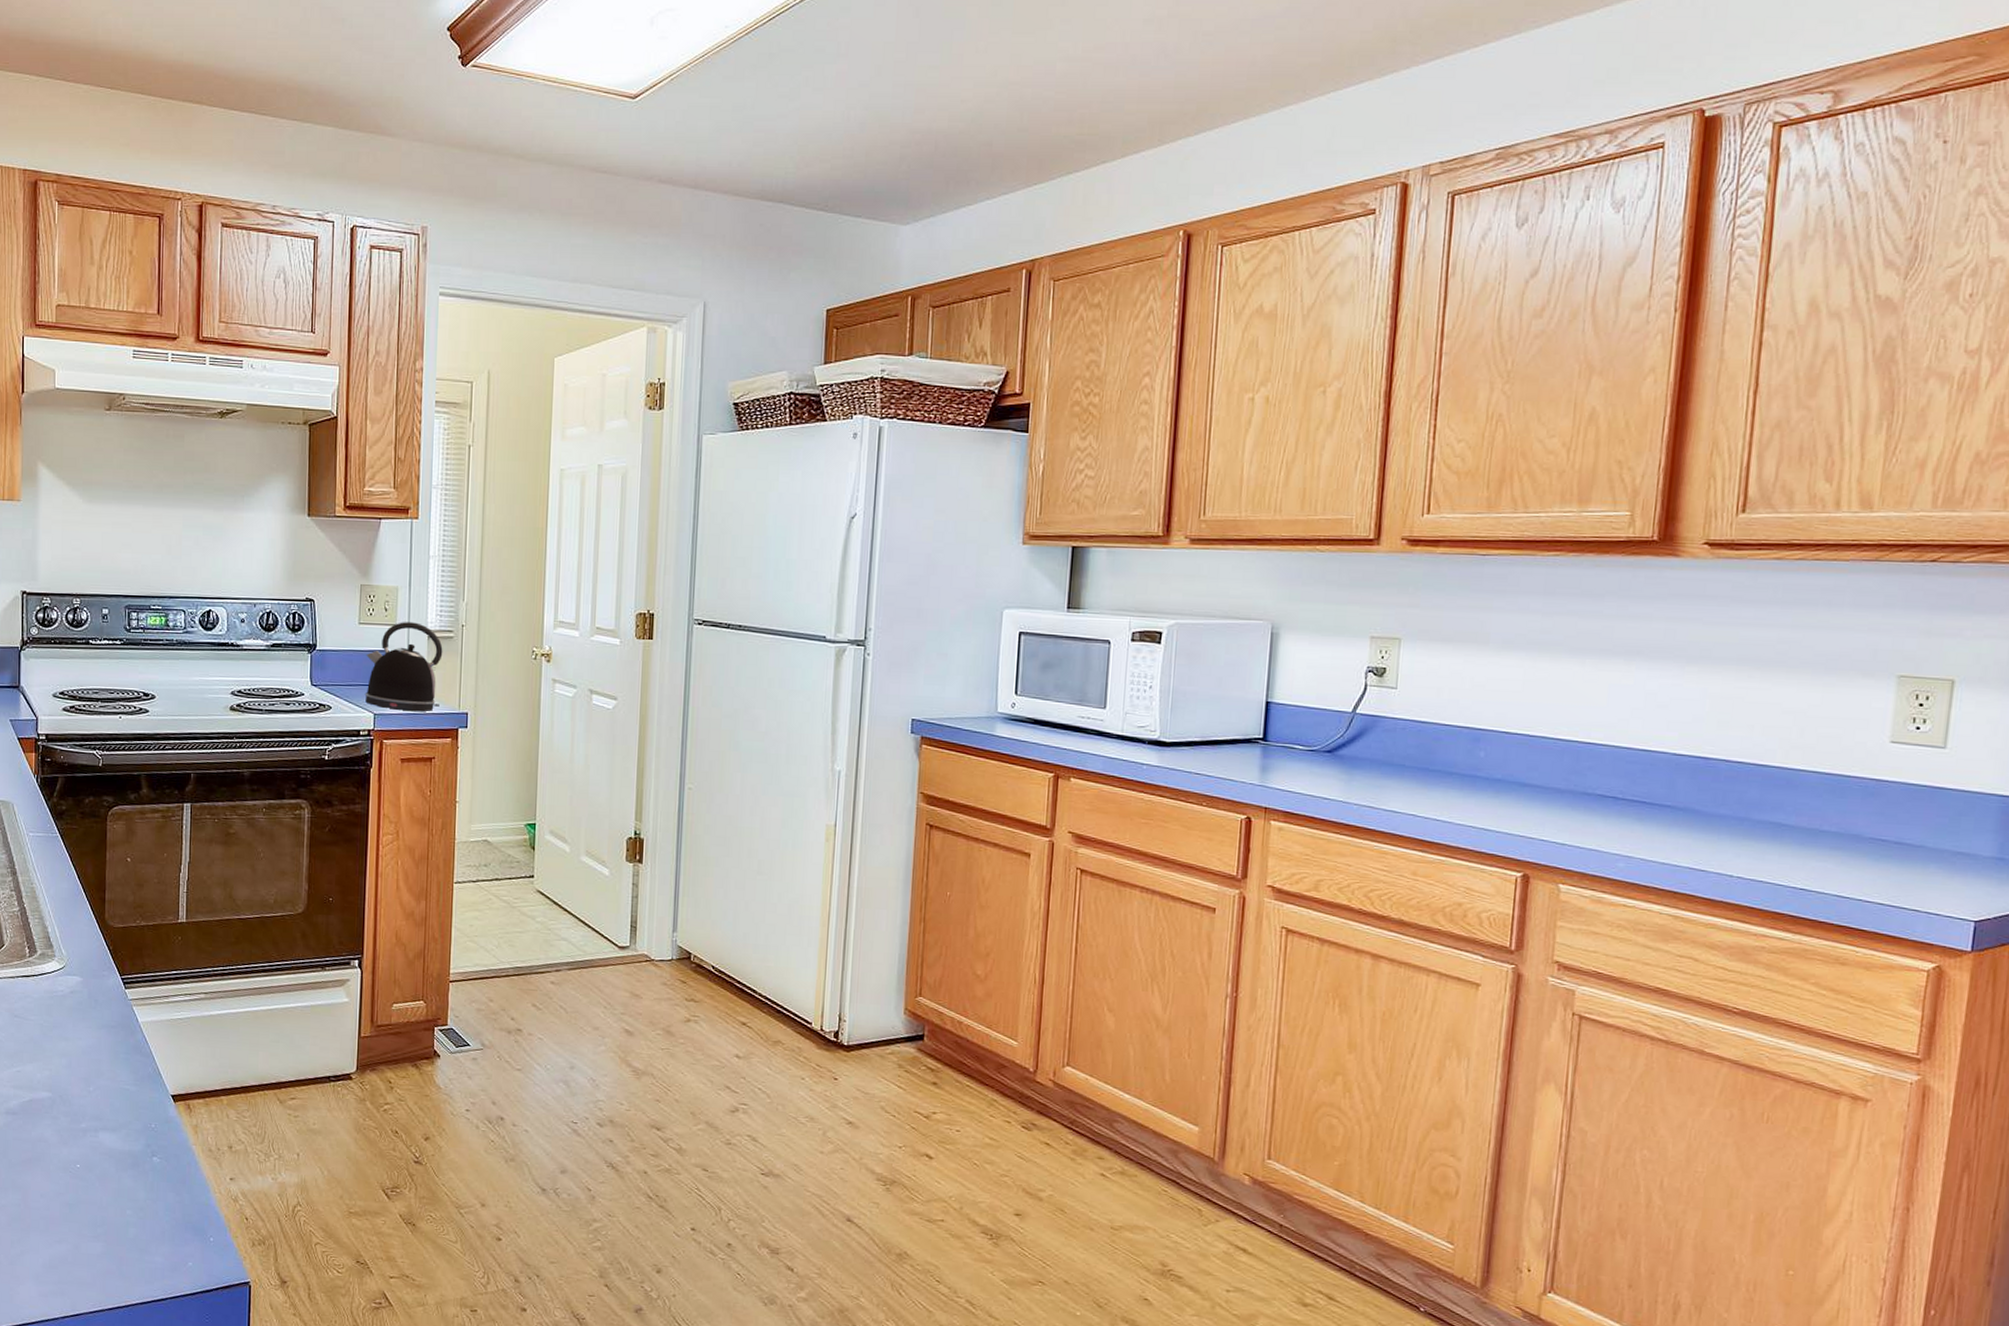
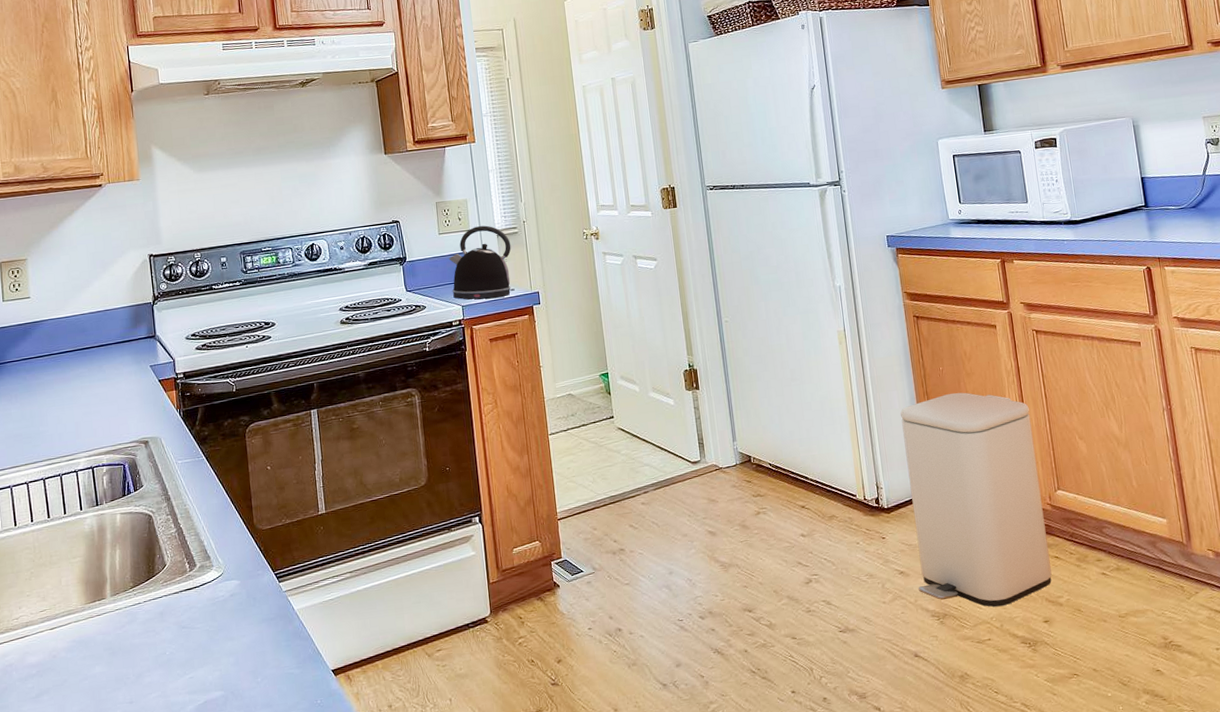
pedal bin: none [866,925,1051,1186] -> present [900,392,1052,607]

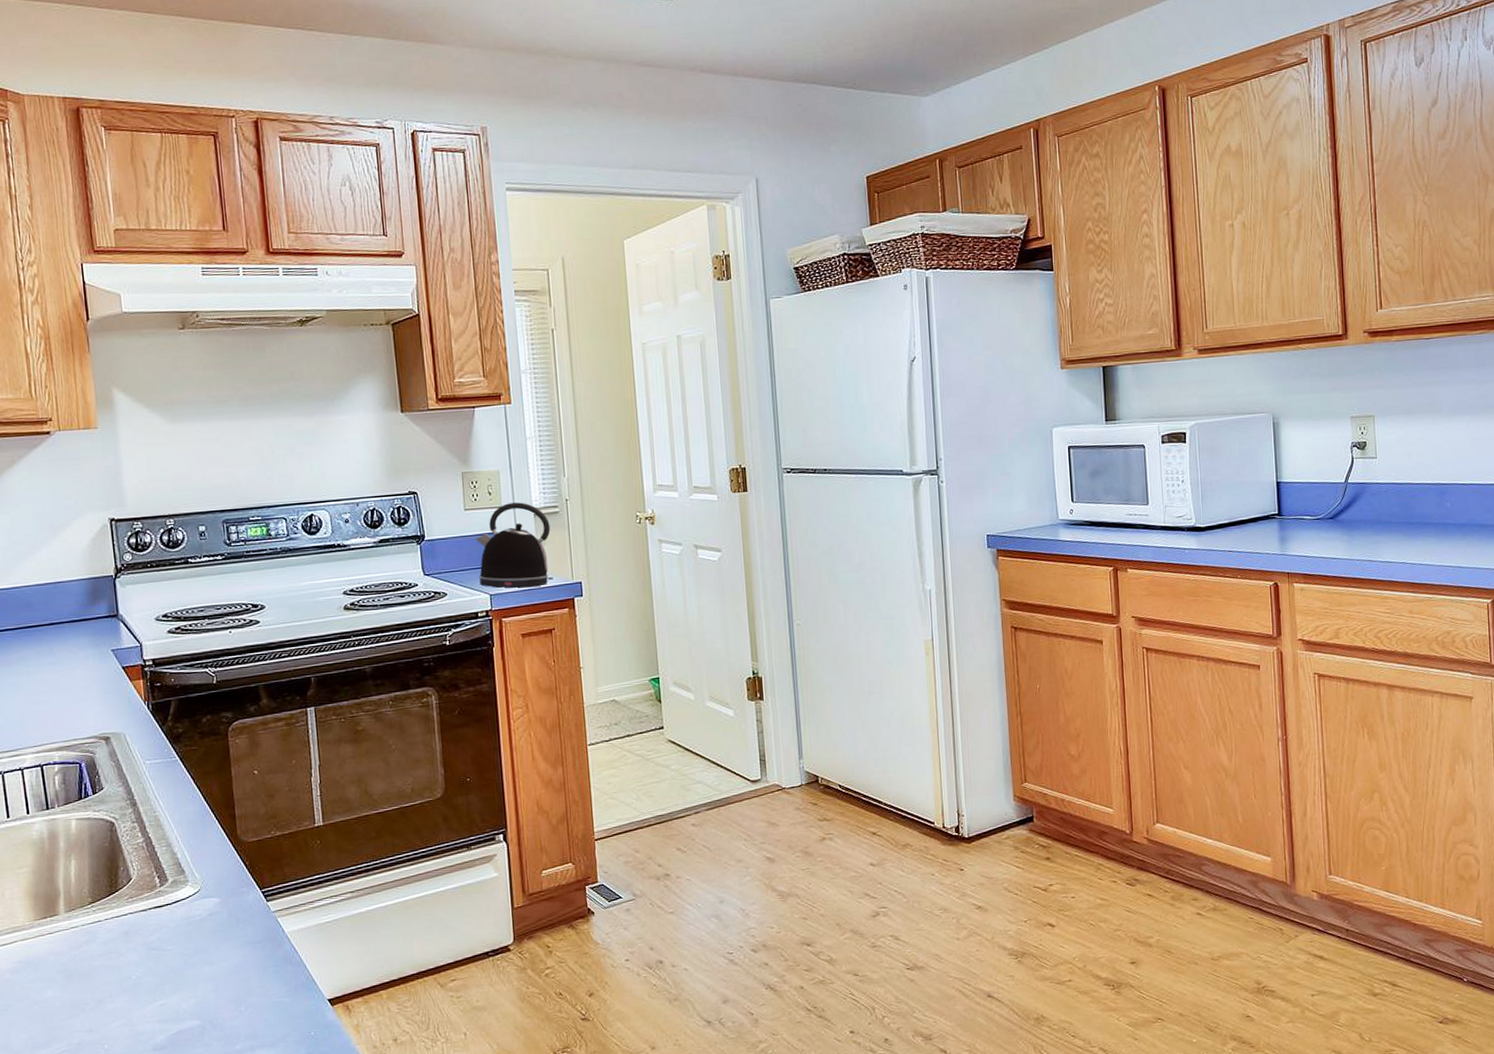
pedal bin: present [900,392,1052,607] -> none [989,713,1143,946]

